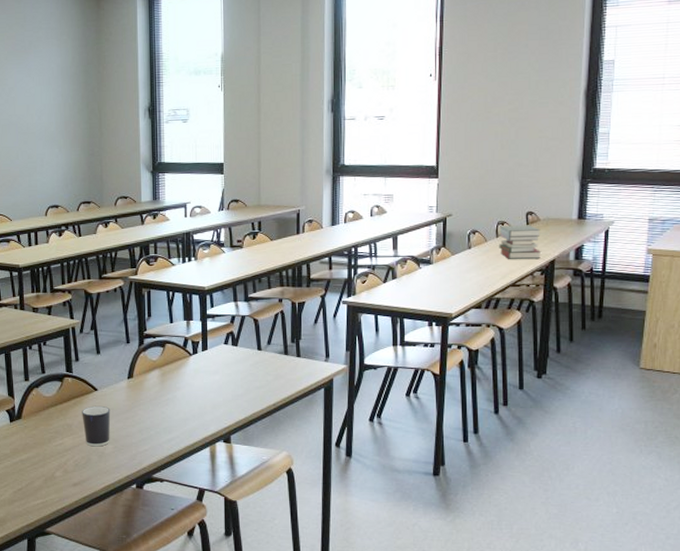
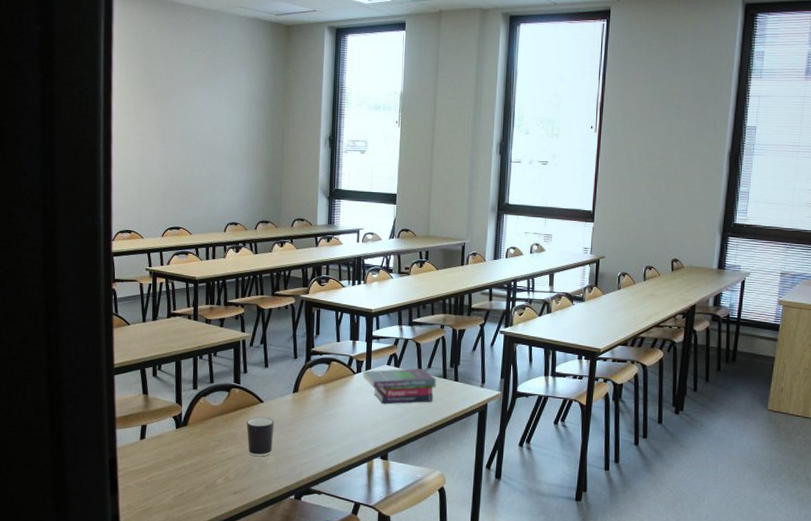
books: none [200,345,277,384] -> present [363,368,436,404]
books: present [499,225,541,259] -> none [646,270,684,303]

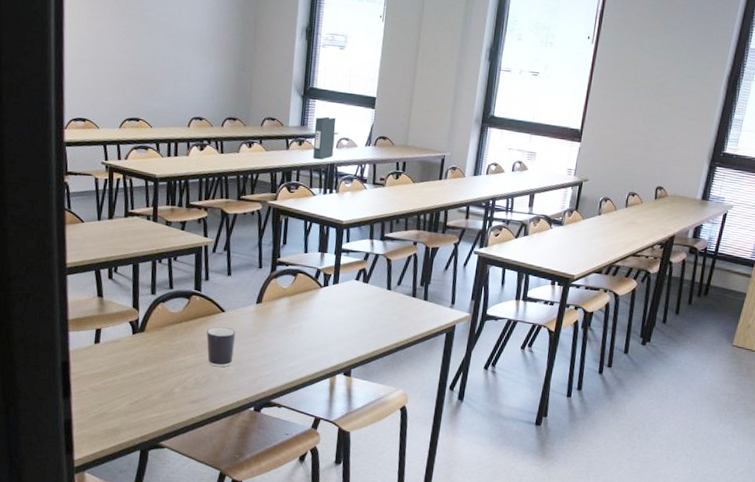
binder: none [340,214,361,253] -> present [313,116,336,159]
books: present [363,368,436,404] -> none [330,284,406,321]

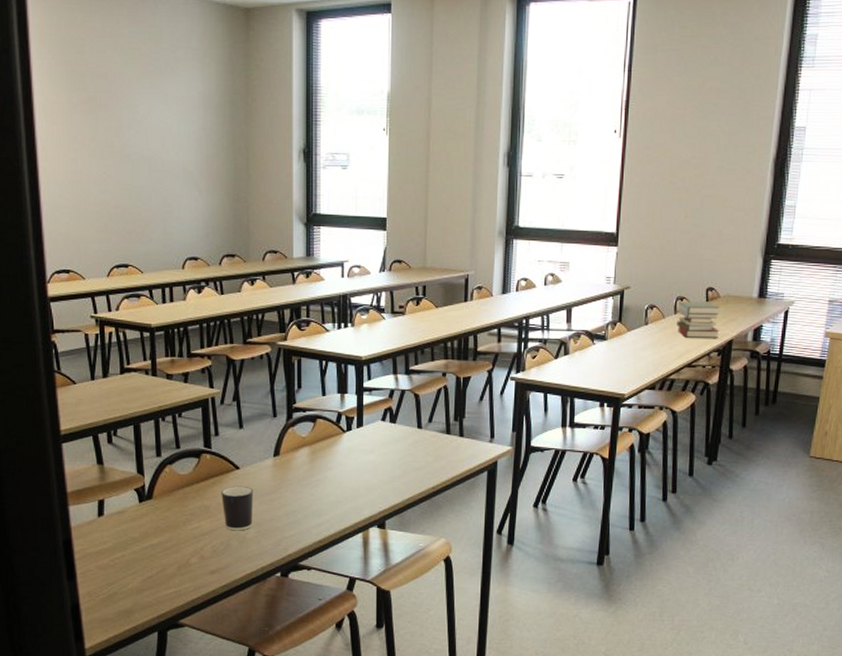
binder: present [313,116,336,159] -> none [322,244,345,291]
books: none [626,197,667,233] -> present [677,301,720,338]

